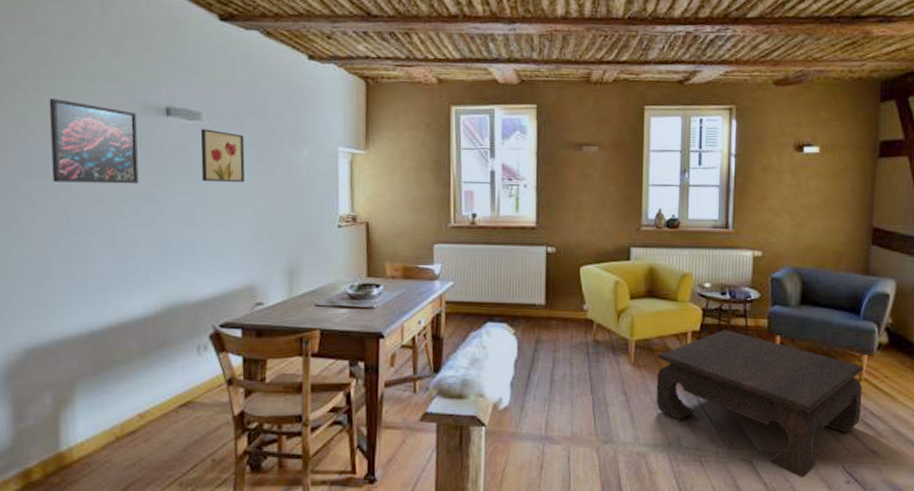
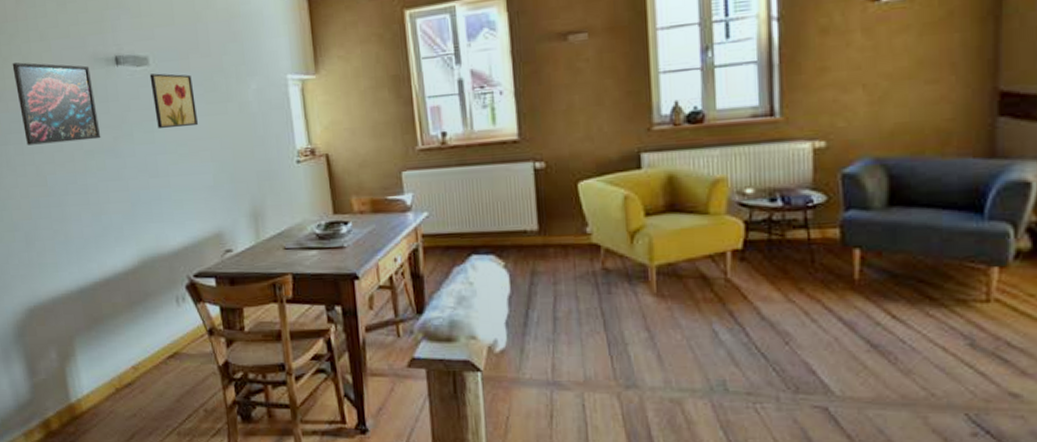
coffee table: present [656,329,864,477] -> none [686,245,993,428]

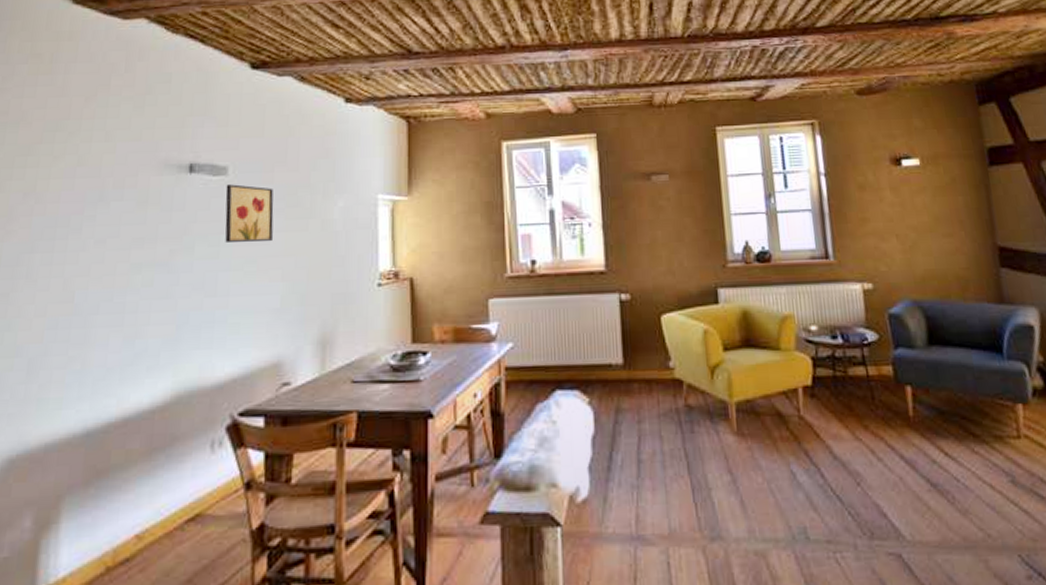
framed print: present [12,62,101,145] -> none [59,162,157,255]

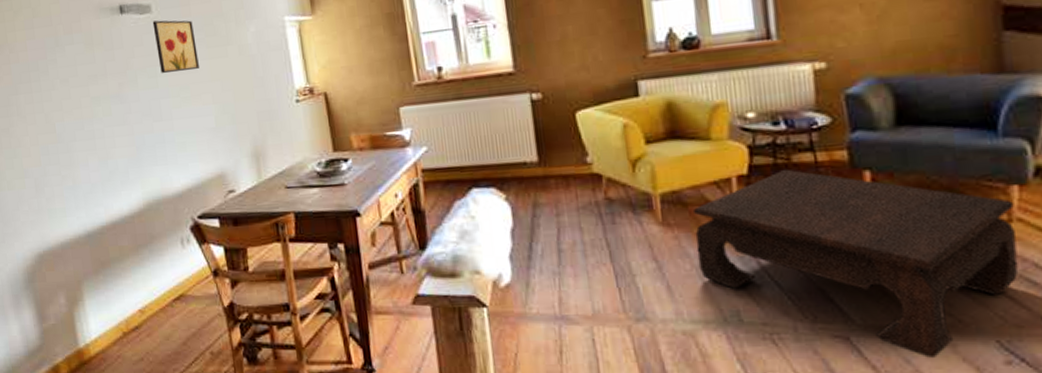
coffee table: none [764,381,1029,574] -> present [692,169,1019,358]

